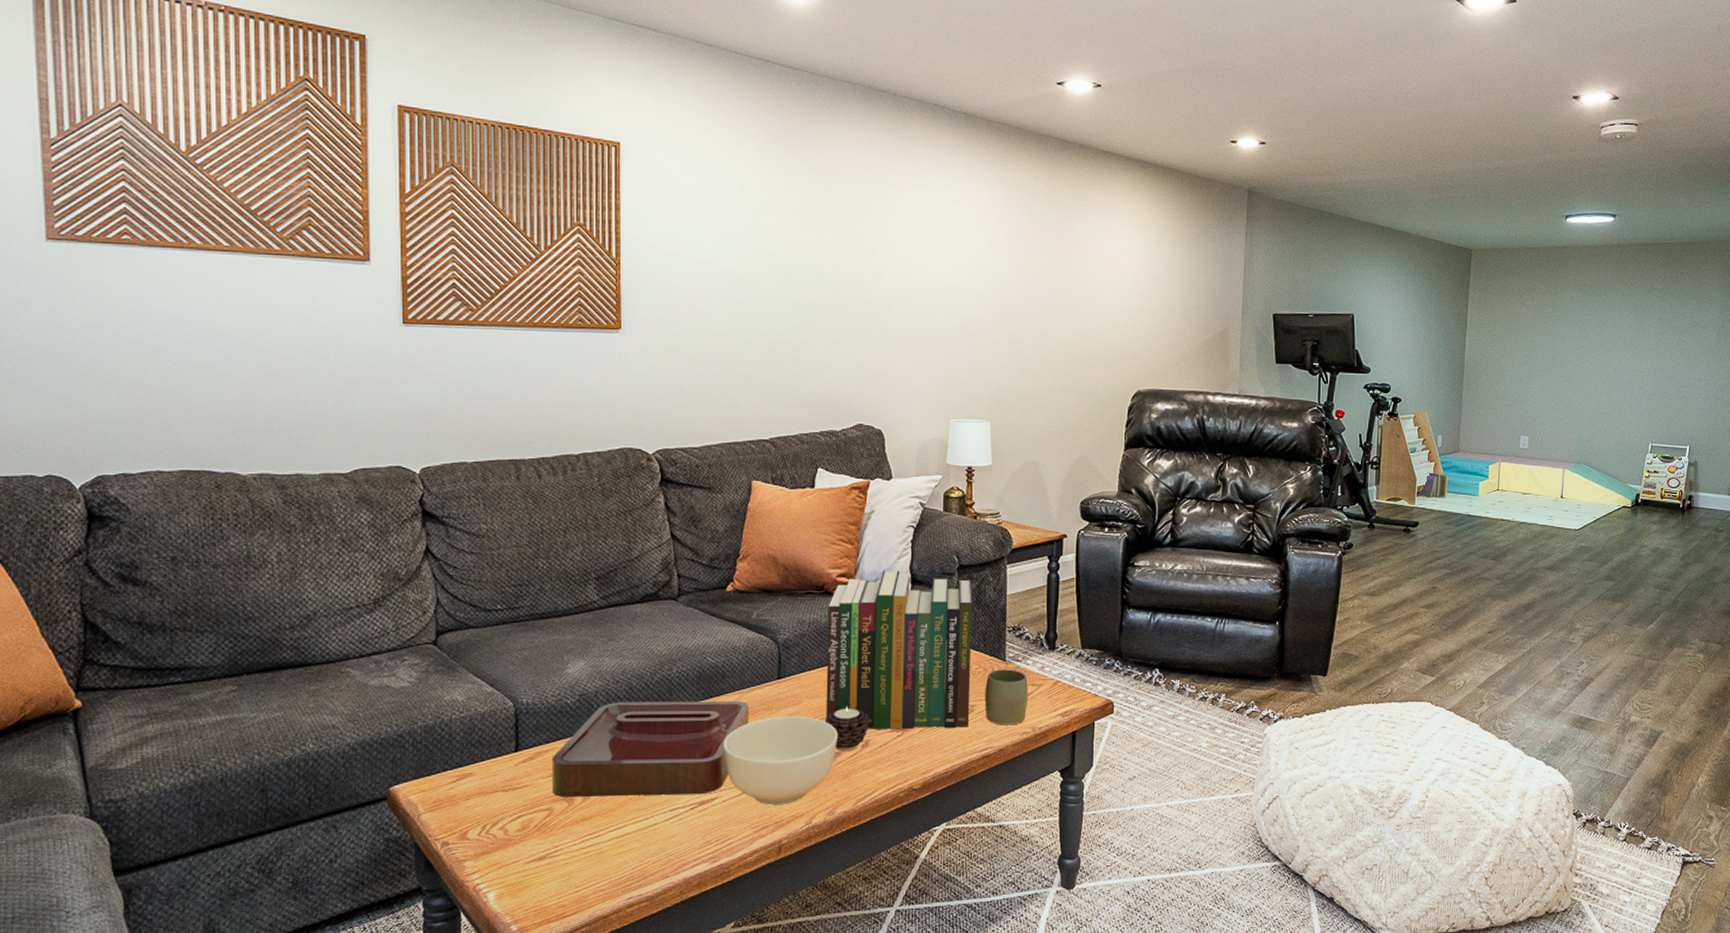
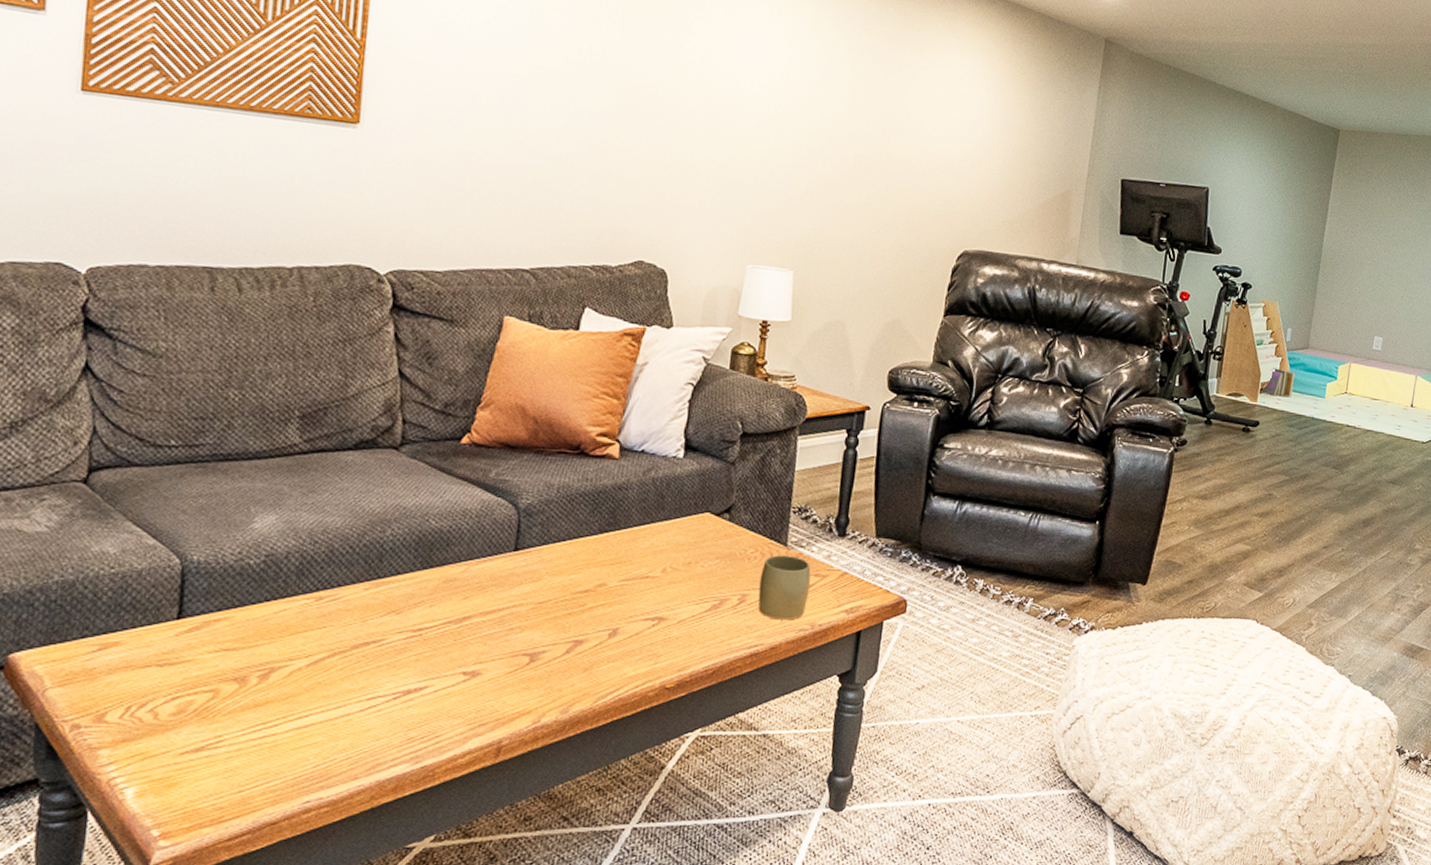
decorative tray: present [551,700,749,797] -> none [219,566,476,681]
bowl: present [723,716,839,805] -> none [440,595,583,698]
candle: present [824,706,870,752] -> none [566,587,622,641]
books: present [826,570,973,729] -> none [568,432,756,620]

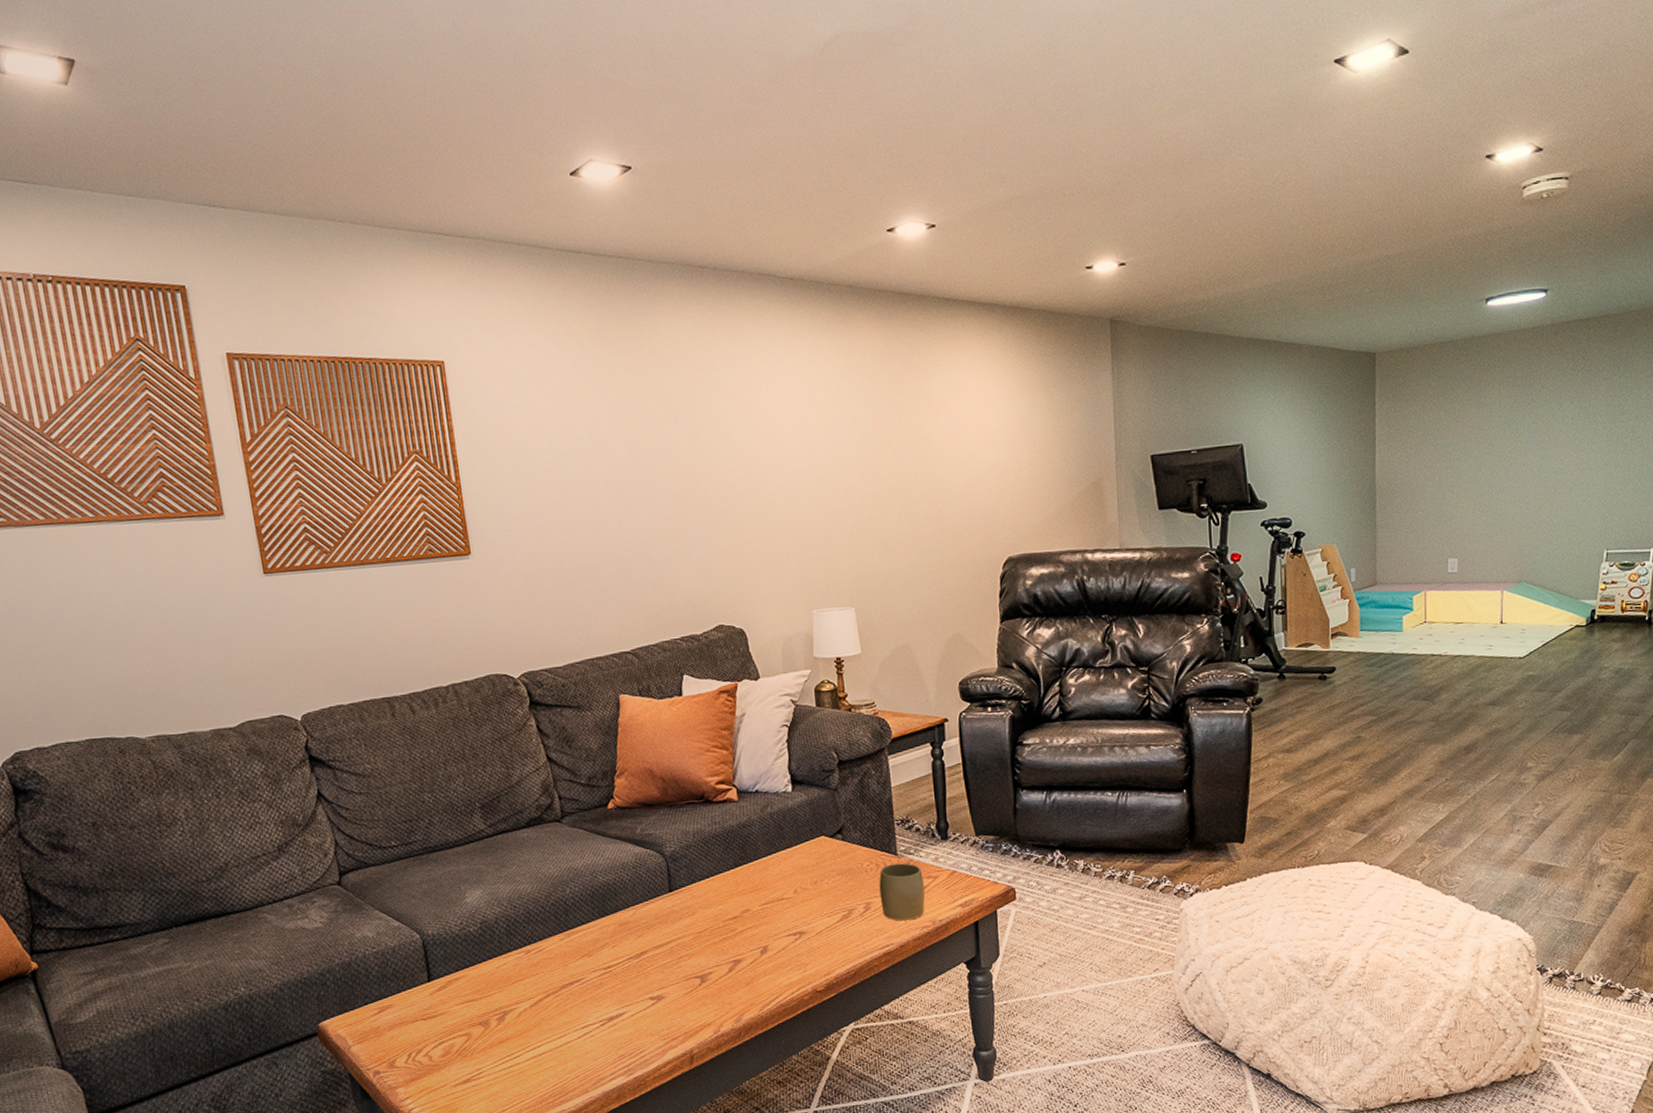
books: present [1261,368,1296,398] -> none [1332,610,1367,640]

